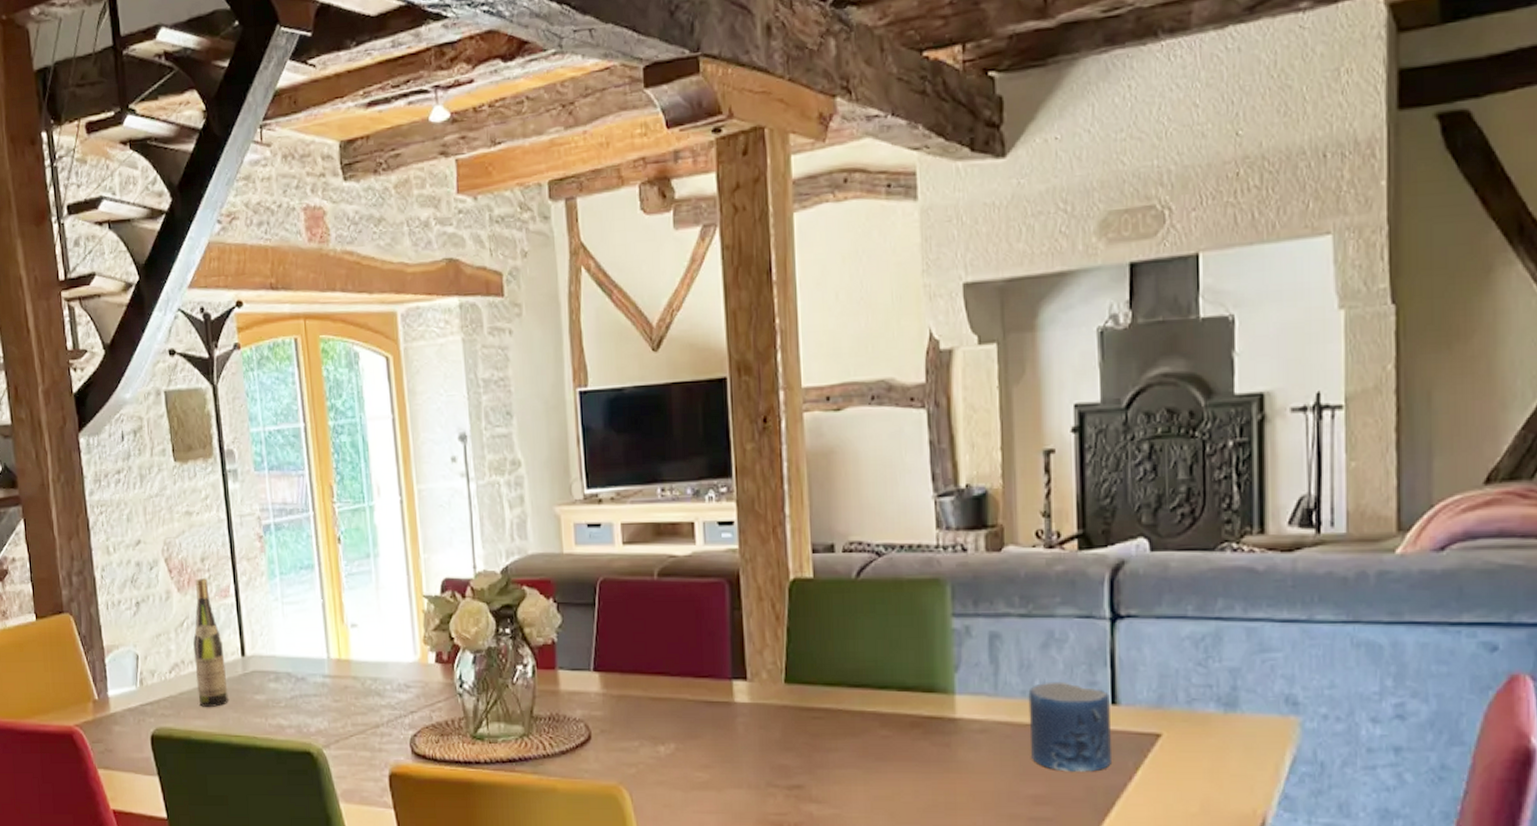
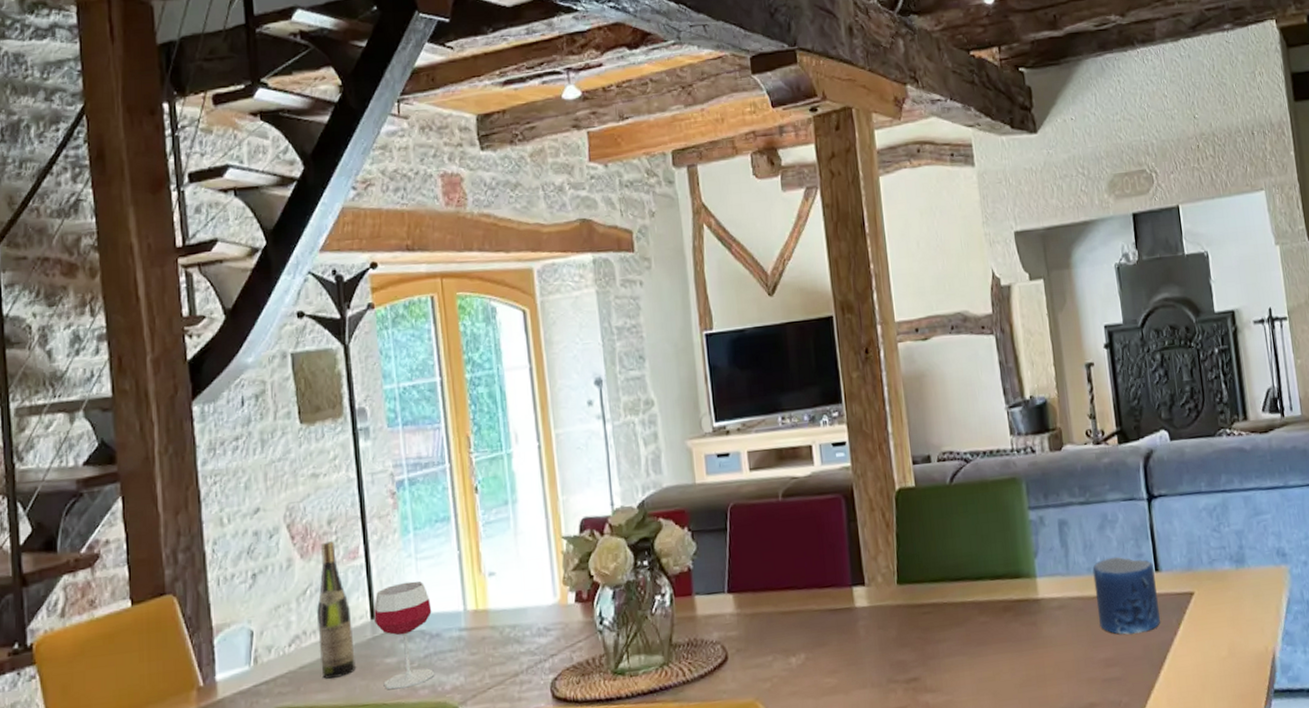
wineglass: none [244,624,301,725] -> present [374,581,435,690]

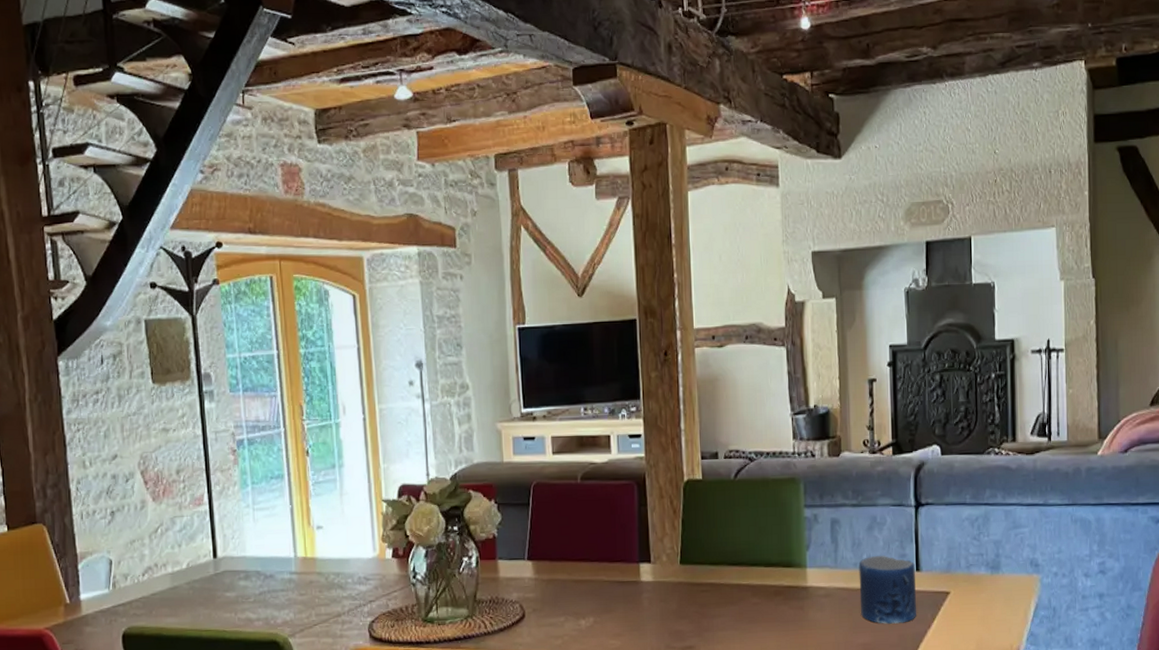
wine bottle: present [317,541,356,679] -> none [167,488,200,606]
wineglass: present [374,581,435,690] -> none [216,528,268,619]

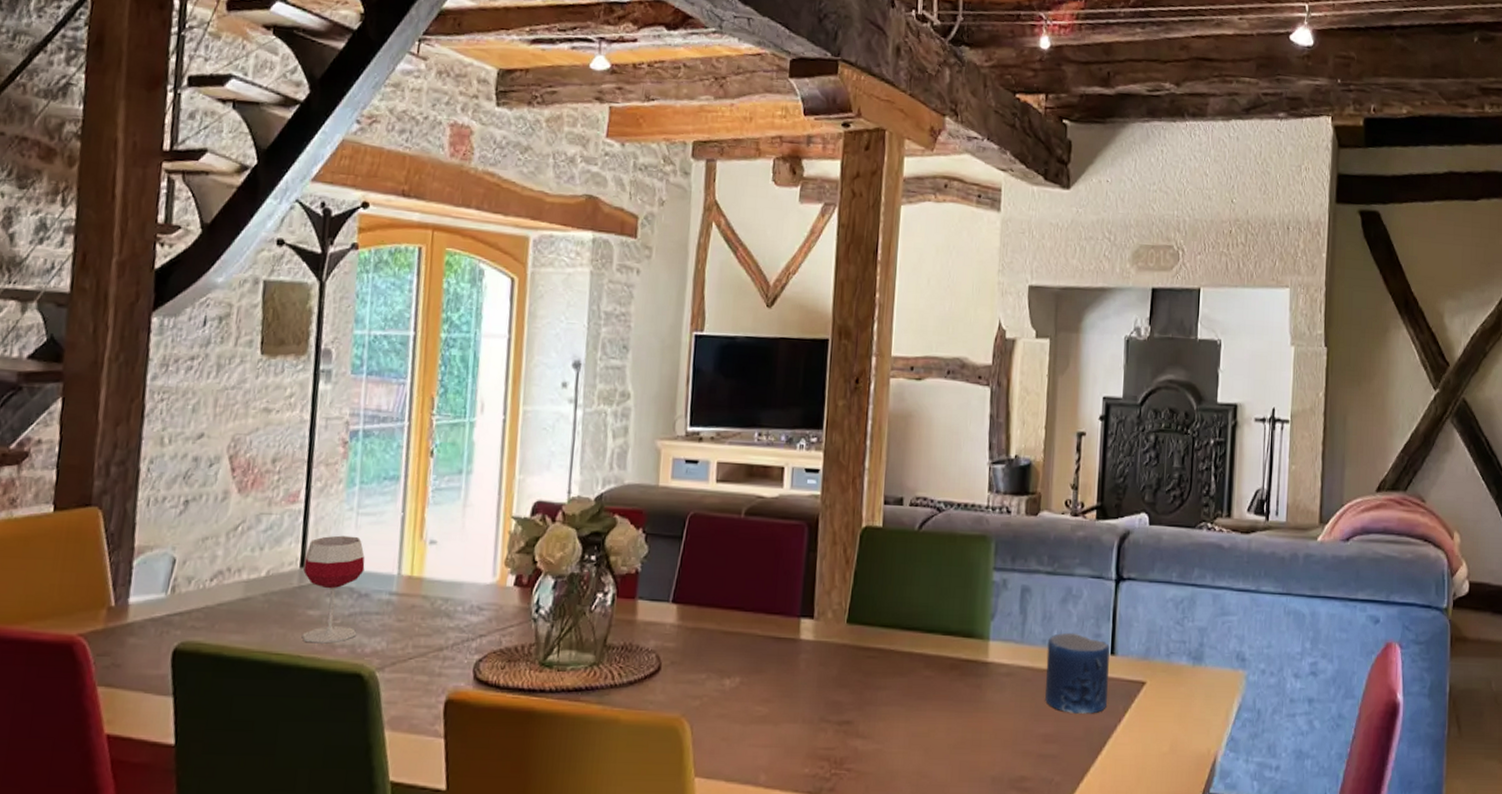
wineglass: none [216,528,268,619] -> present [301,535,365,644]

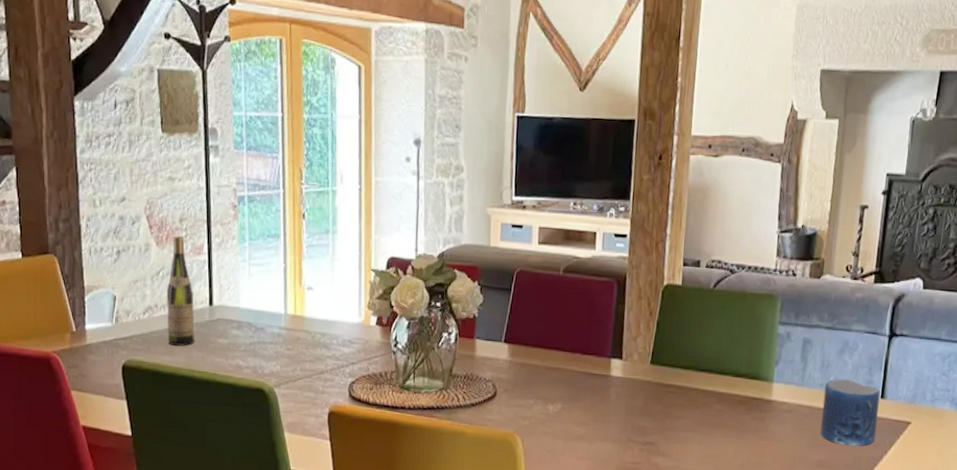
wine bottle: none [240,480,281,621] -> present [167,236,195,346]
wineglass: present [301,535,365,644] -> none [212,281,259,365]

